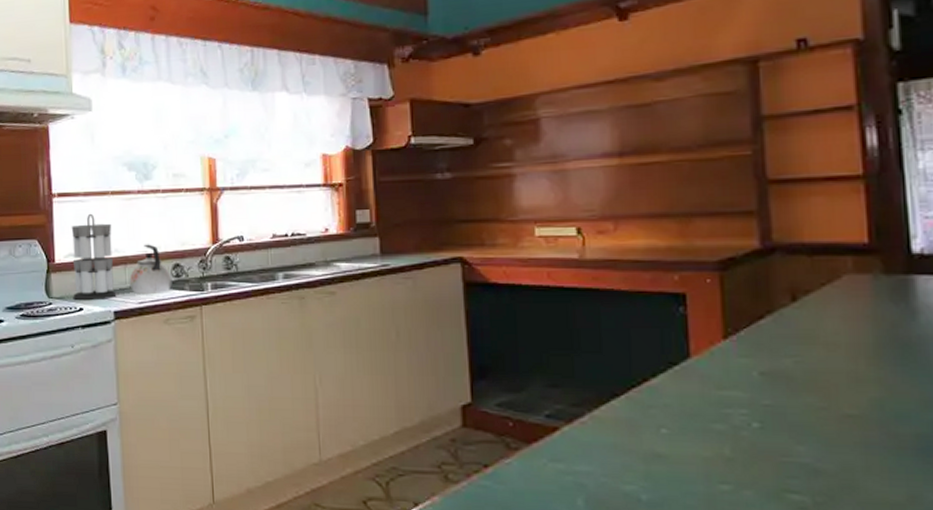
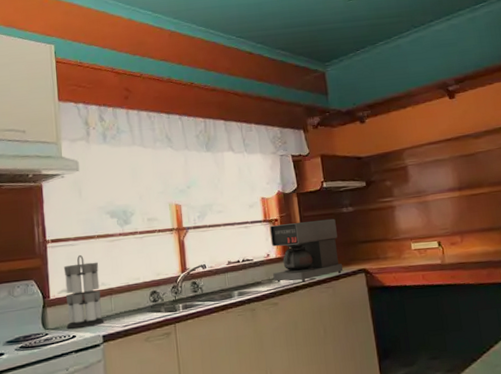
kettle: present [129,244,171,295] -> none [115,276,150,320]
coffee maker: none [330,186,429,269] -> present [269,218,343,283]

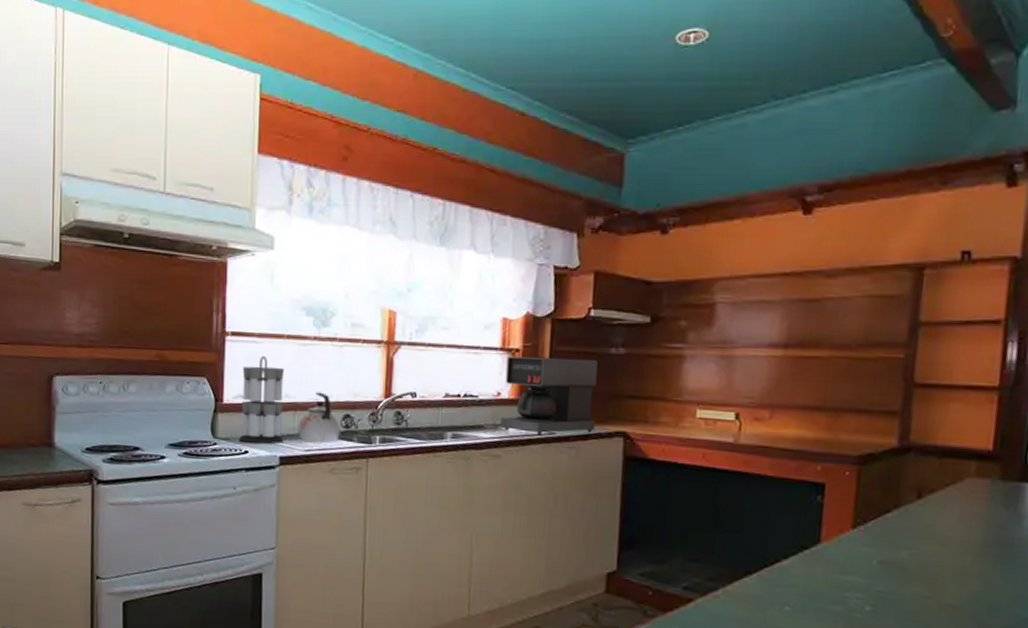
kettle: none [115,276,150,320] -> present [297,392,340,444]

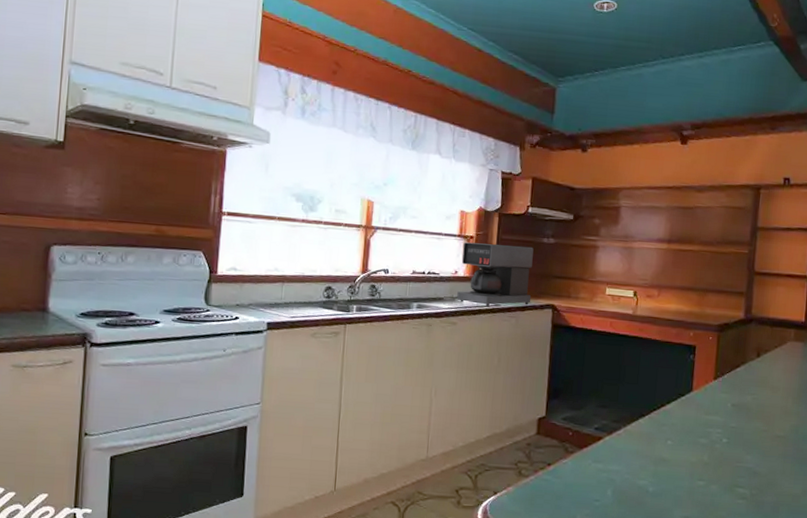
spice rack: present [239,355,284,445] -> none [230,234,274,312]
kettle: present [297,392,340,444] -> none [284,267,323,312]

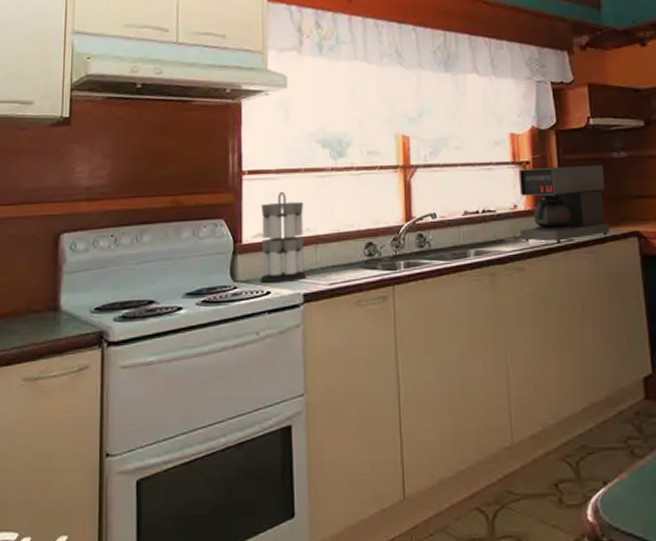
spice rack: none [230,234,274,312] -> present [260,191,307,284]

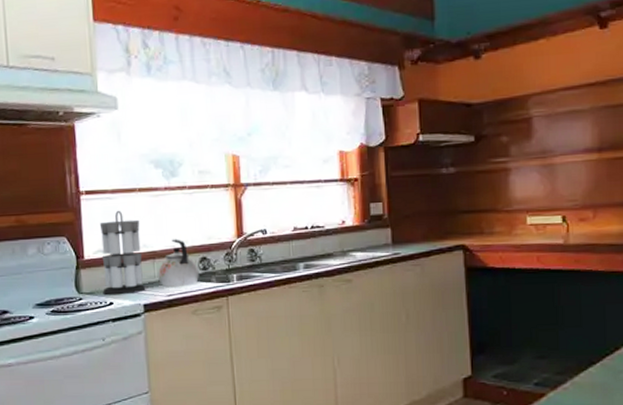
kettle: none [320,222,364,276] -> present [158,239,199,288]
coffee maker: present [518,164,609,244] -> none [347,180,435,257]

